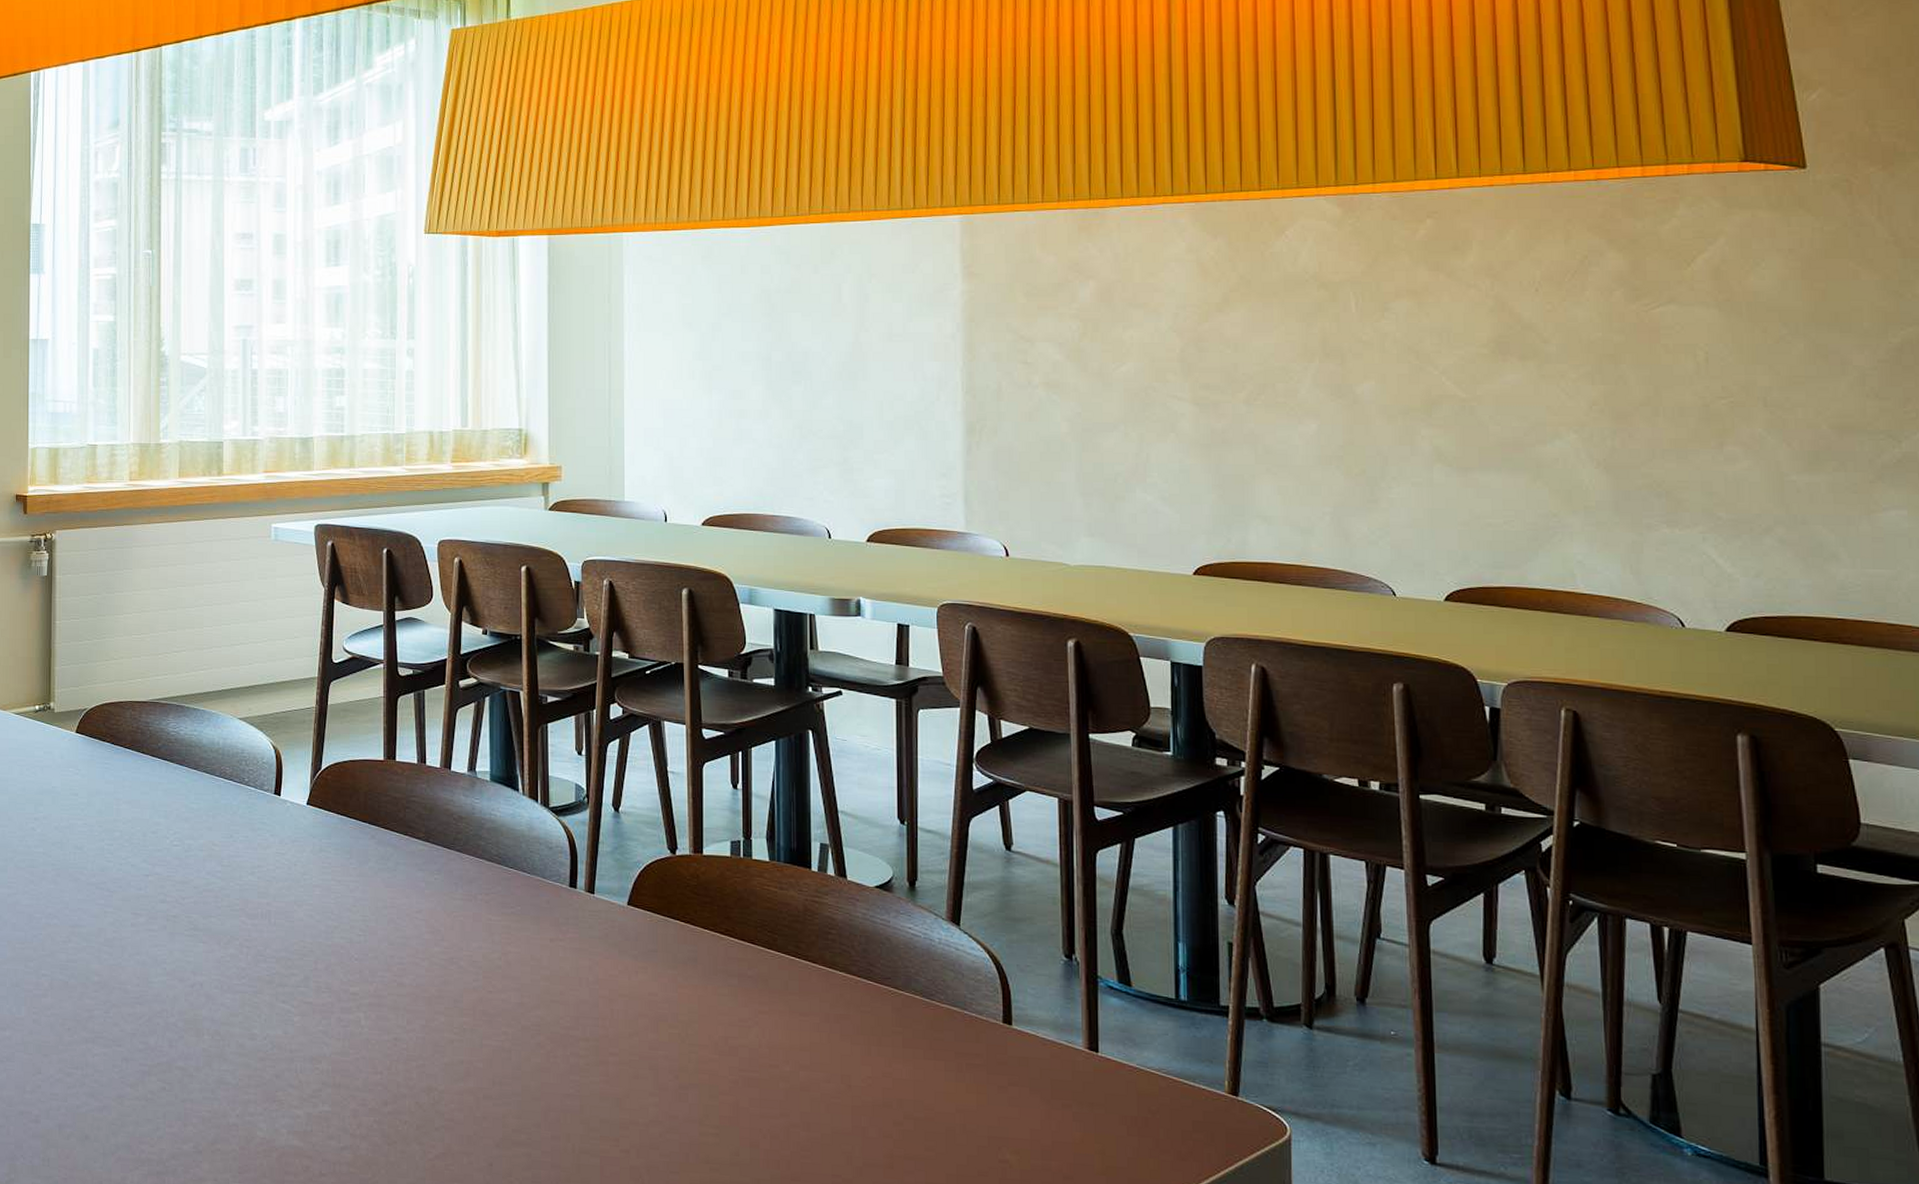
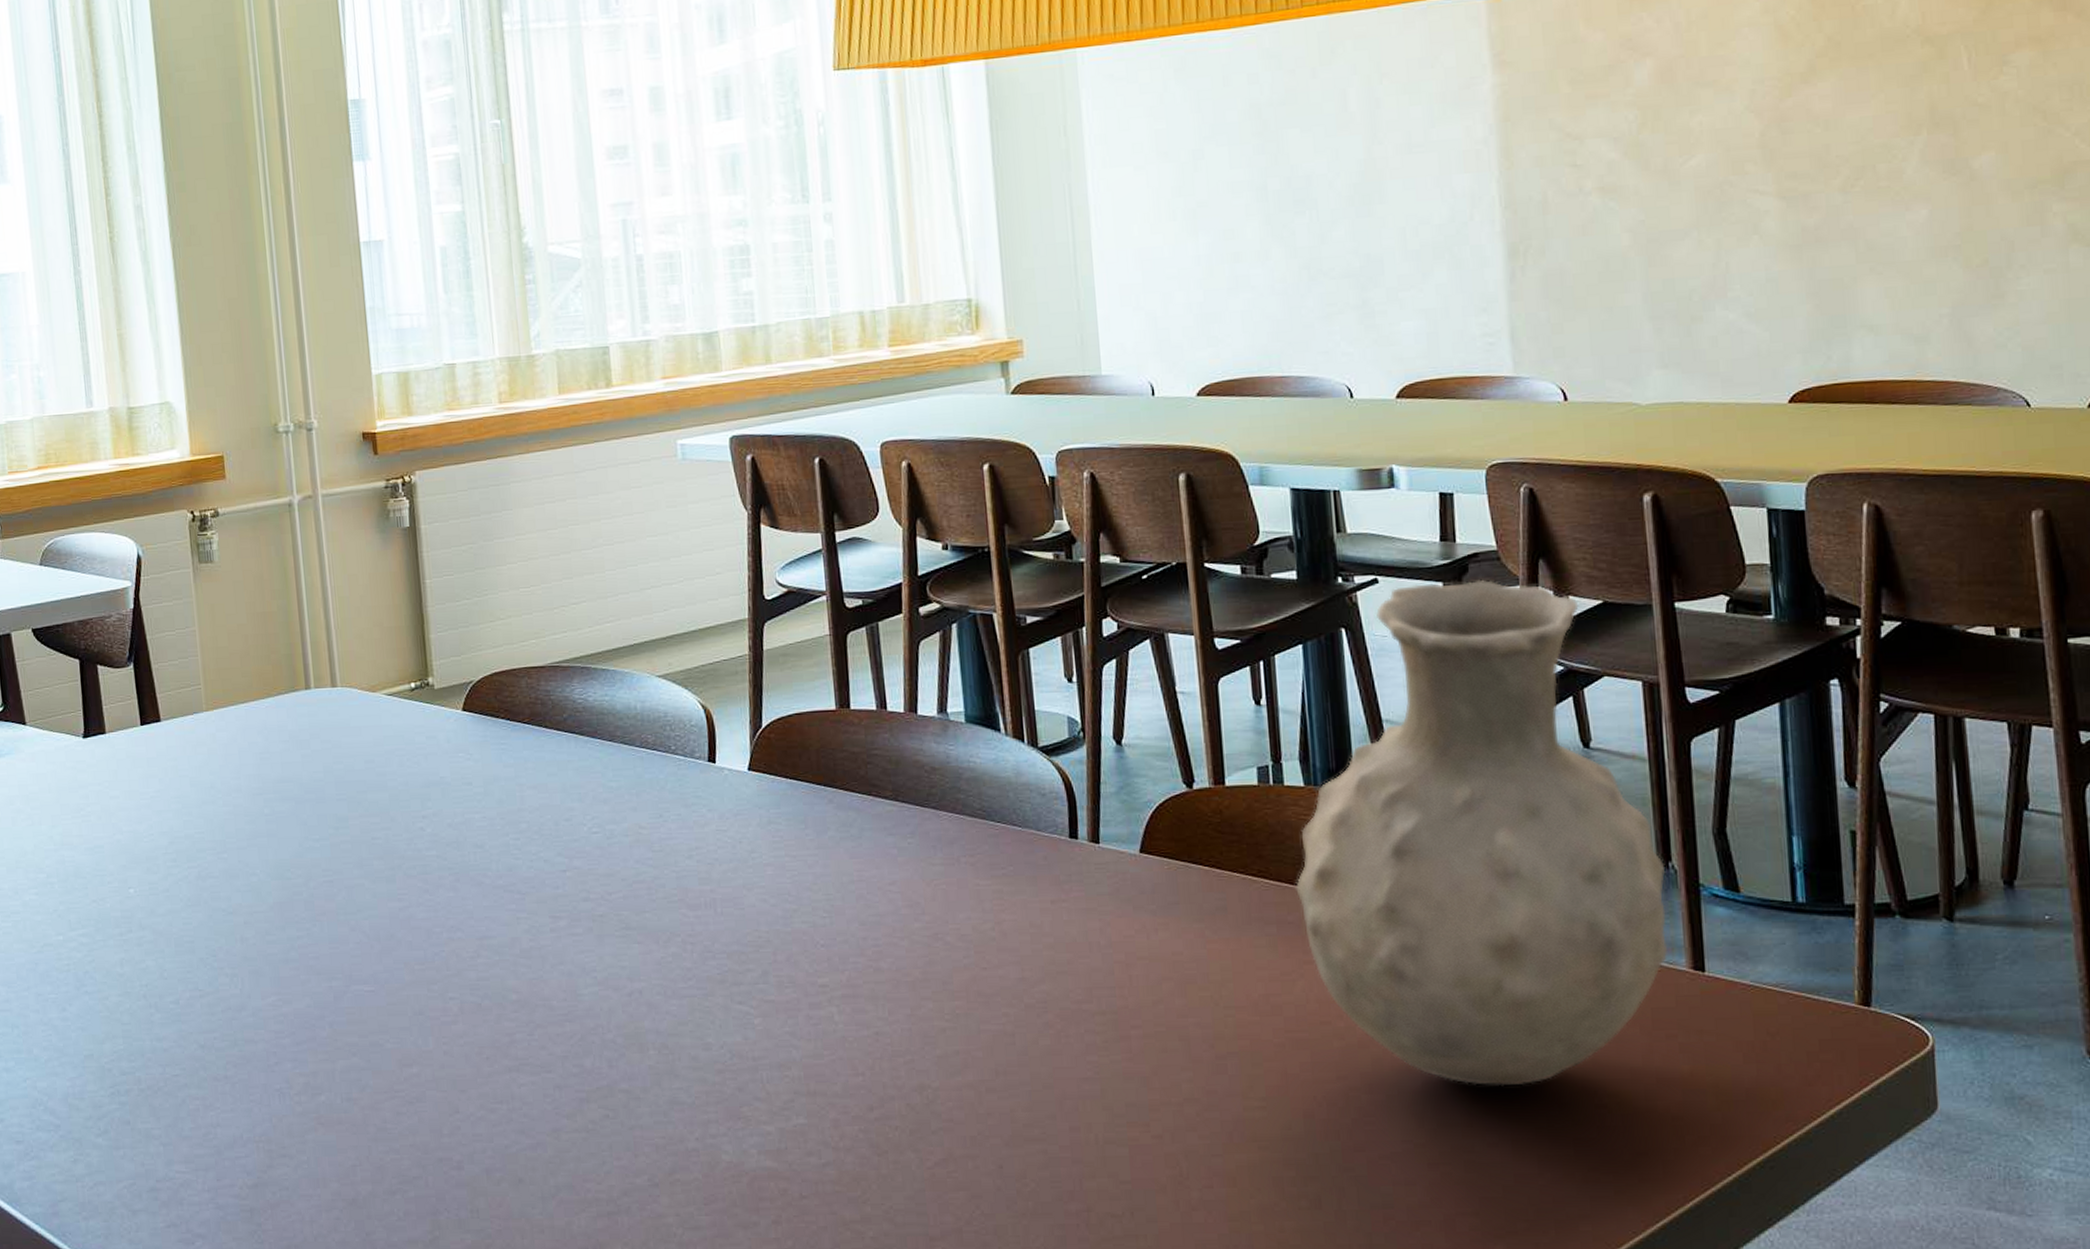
vase: none [756,699,1070,1136] -> present [1295,579,1669,1086]

